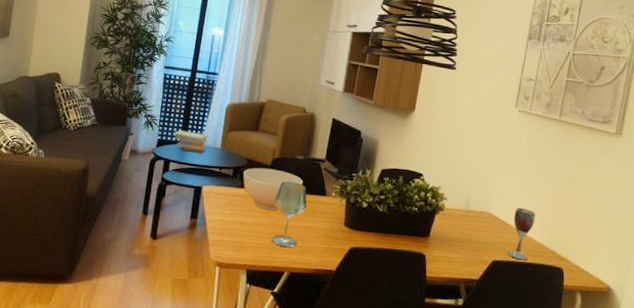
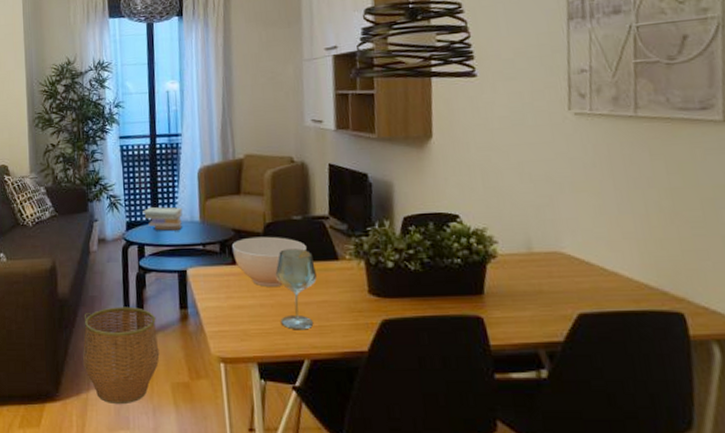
basket: none [98,209,169,292] -> present [82,306,160,405]
cup: present [507,207,535,261] -> none [596,239,629,309]

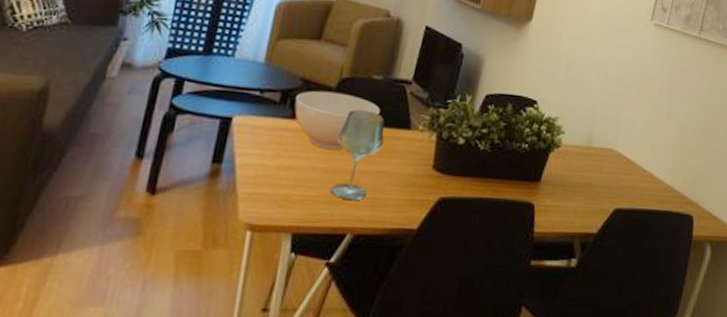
basket: present [82,306,160,405] -> none [55,150,177,274]
books: present [142,206,183,231] -> none [192,35,246,69]

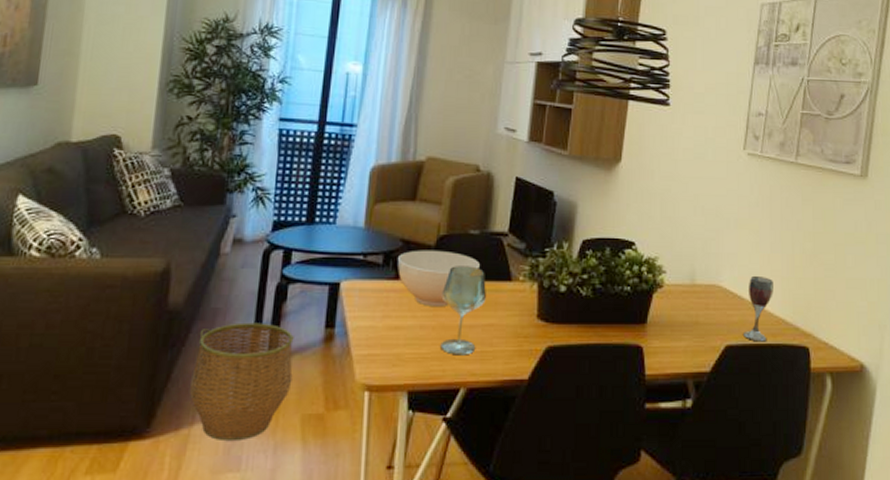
basket: none [55,150,177,274] -> present [188,322,294,442]
cup: none [631,142,666,208] -> present [742,275,773,342]

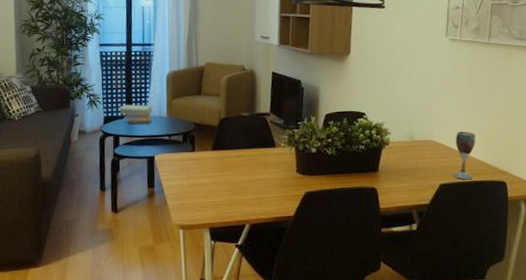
basket: present [188,322,294,442] -> none [62,187,130,266]
books: none [295,205,345,236] -> present [118,104,152,124]
bowl: present [397,250,480,306] -> none [192,129,251,169]
wine glass: present [440,266,486,356] -> none [226,138,258,202]

